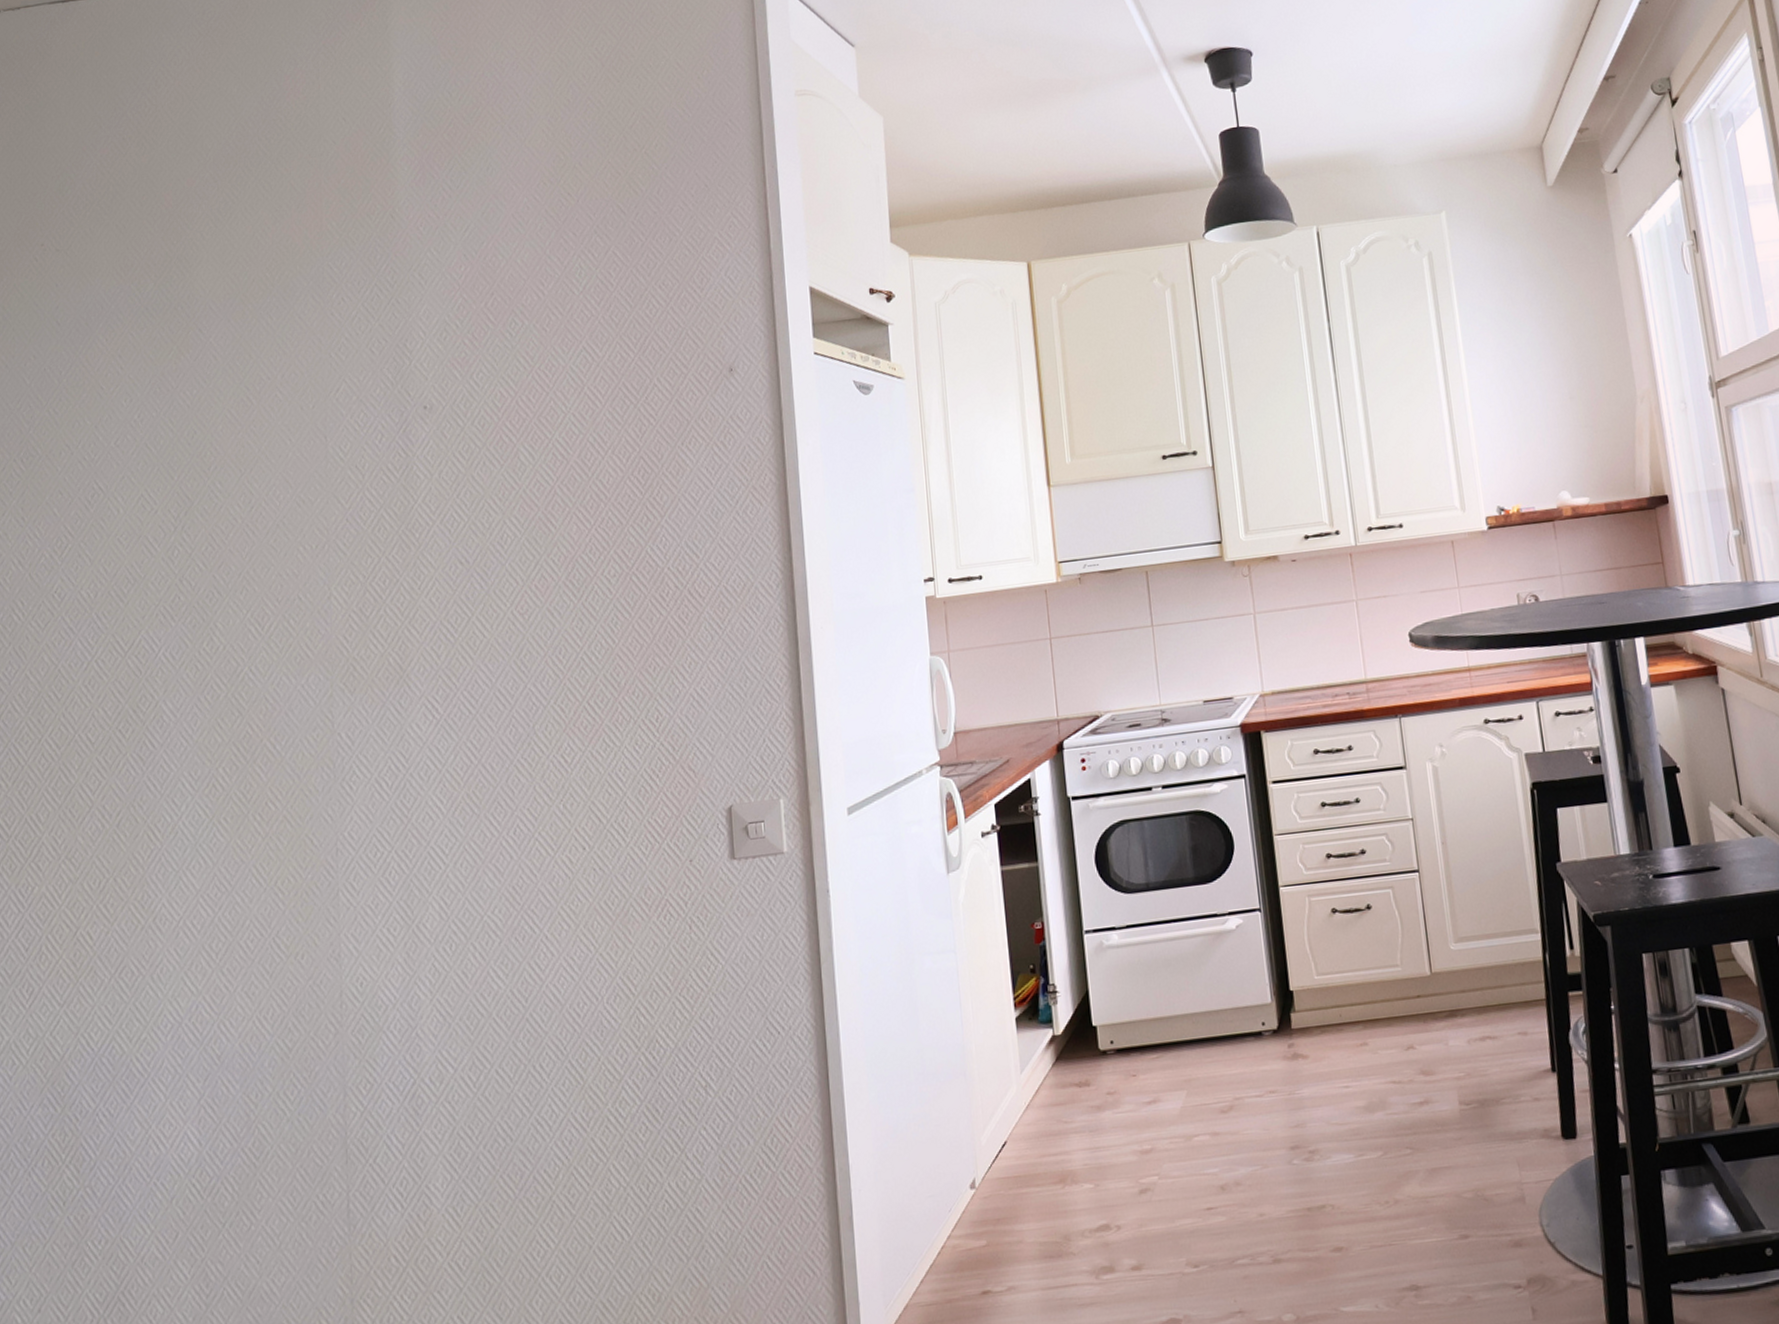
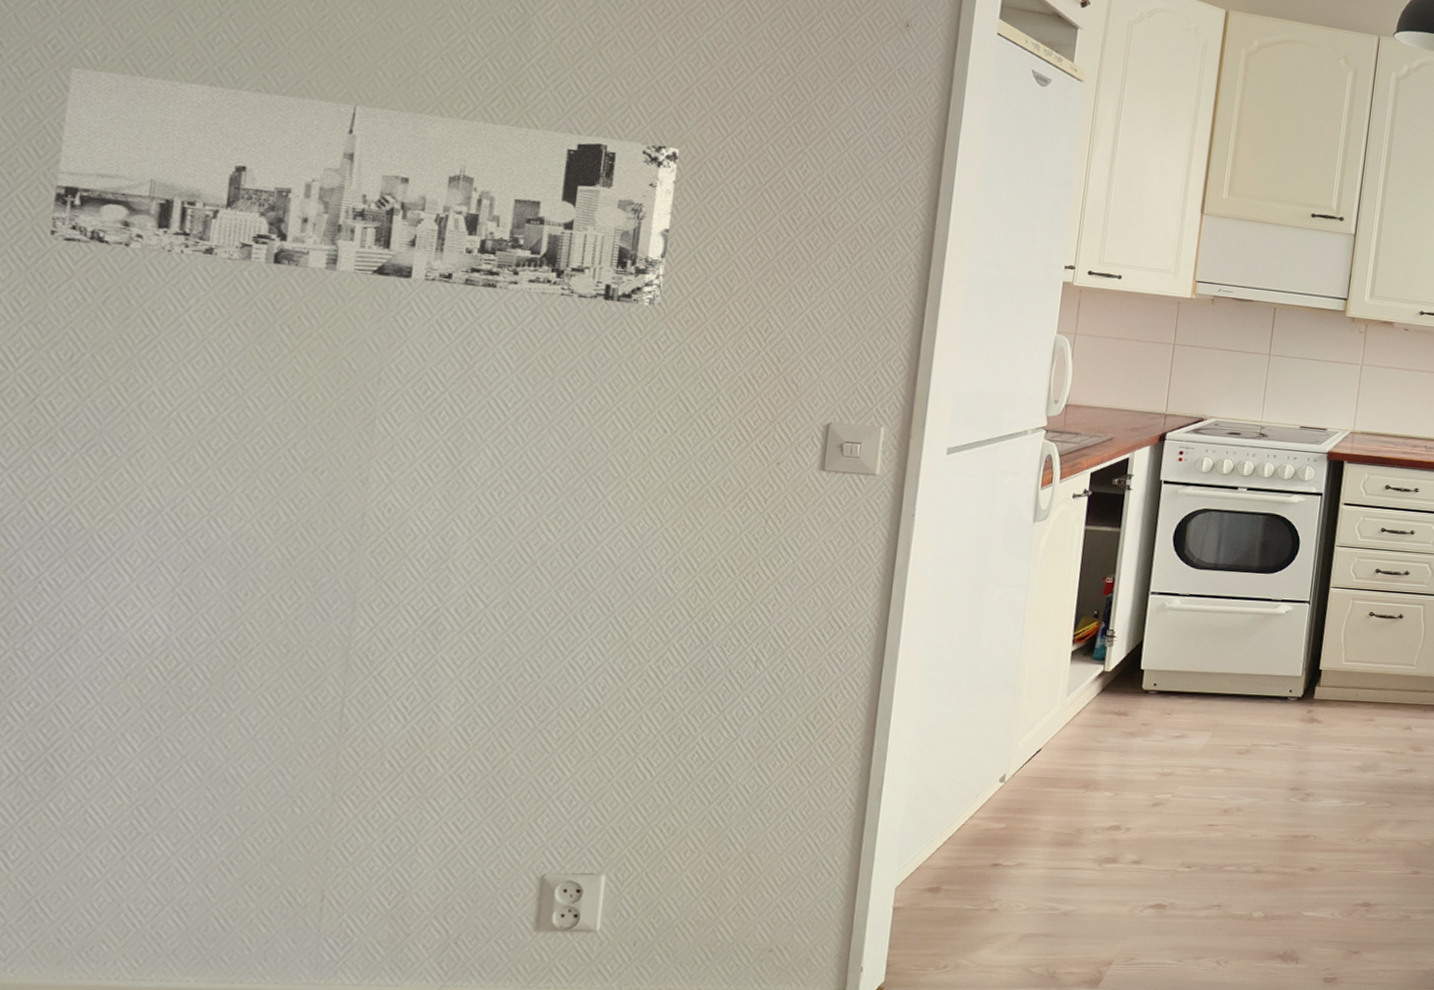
wall art: none [72,552,560,776] -> present [50,67,680,306]

